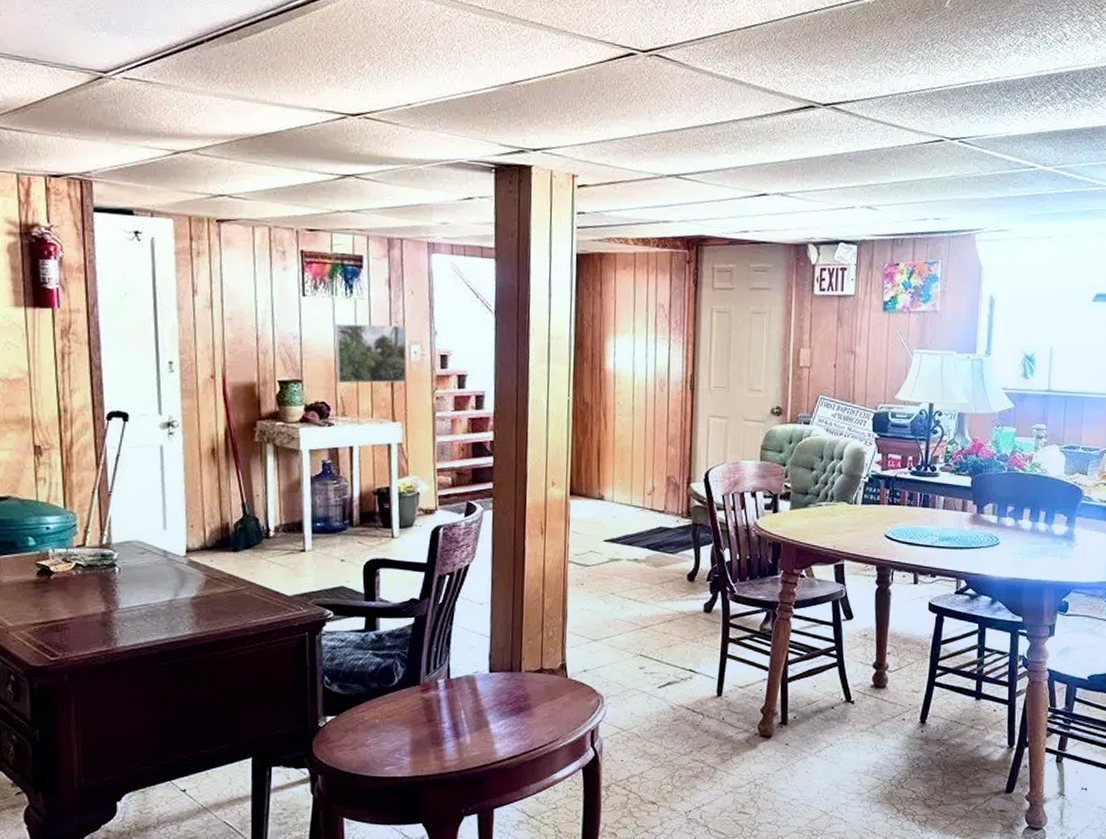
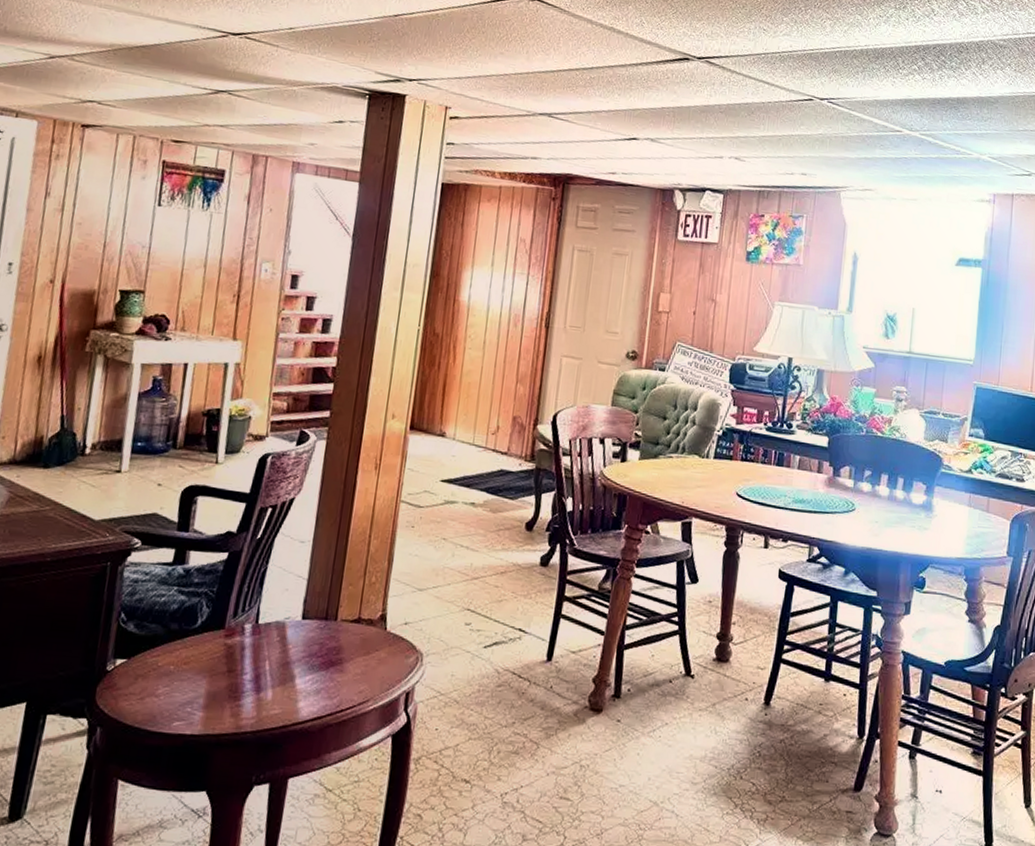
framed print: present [335,323,407,384] -> none [180,236,260,301]

